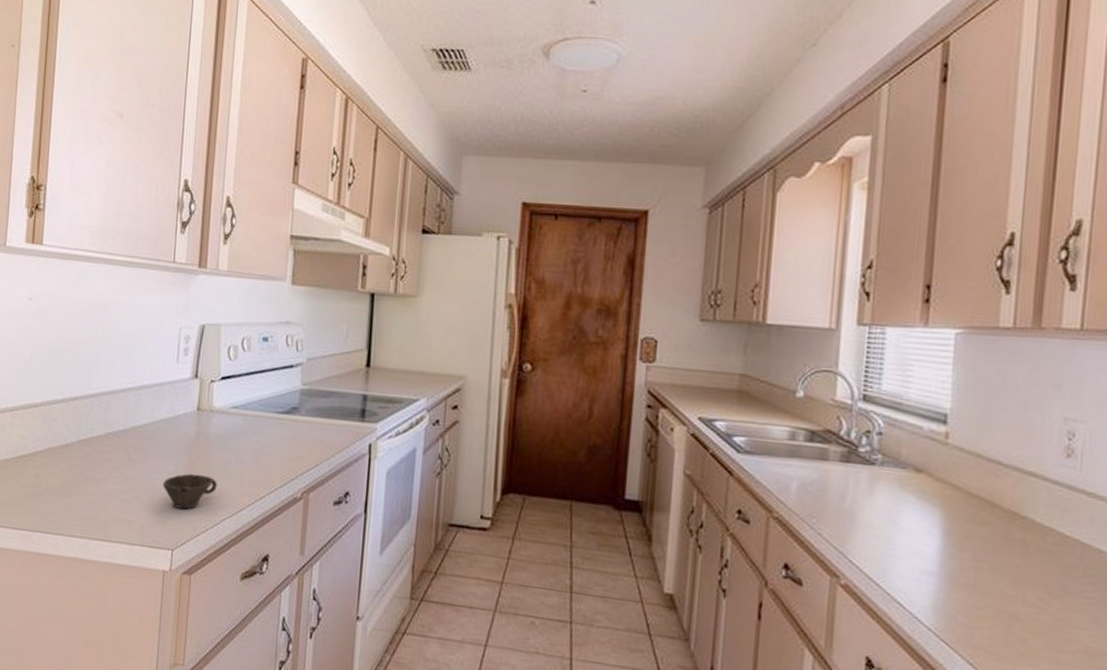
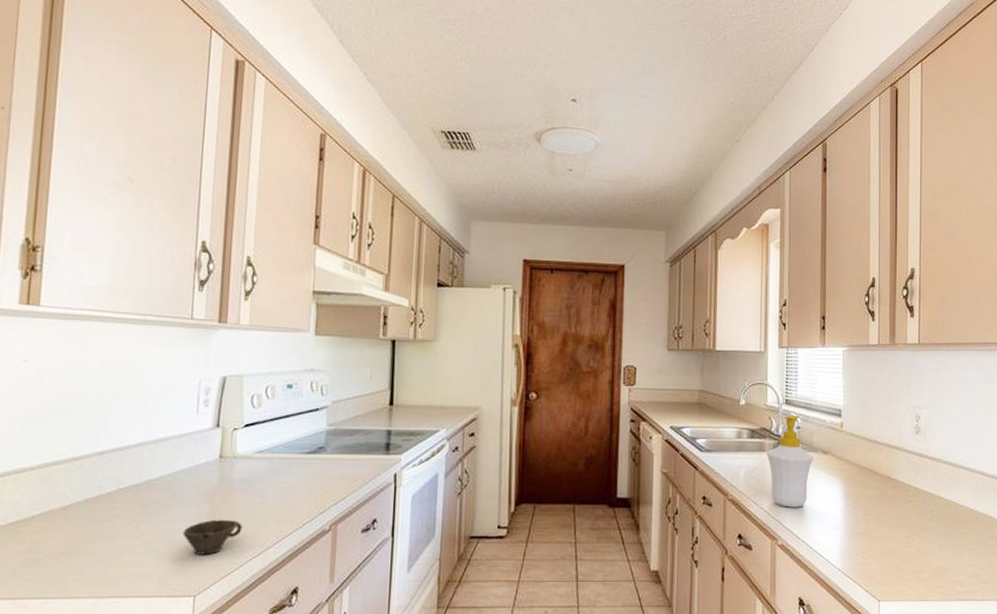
soap bottle: none [830,416,901,540] -> present [766,415,814,508]

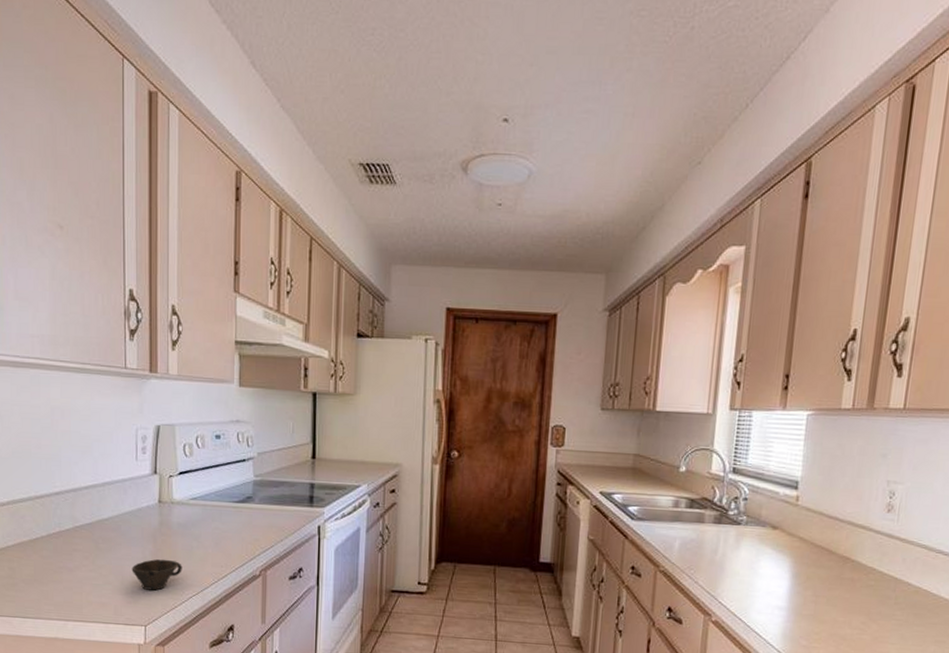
soap bottle: present [766,415,814,508] -> none [705,485,761,584]

